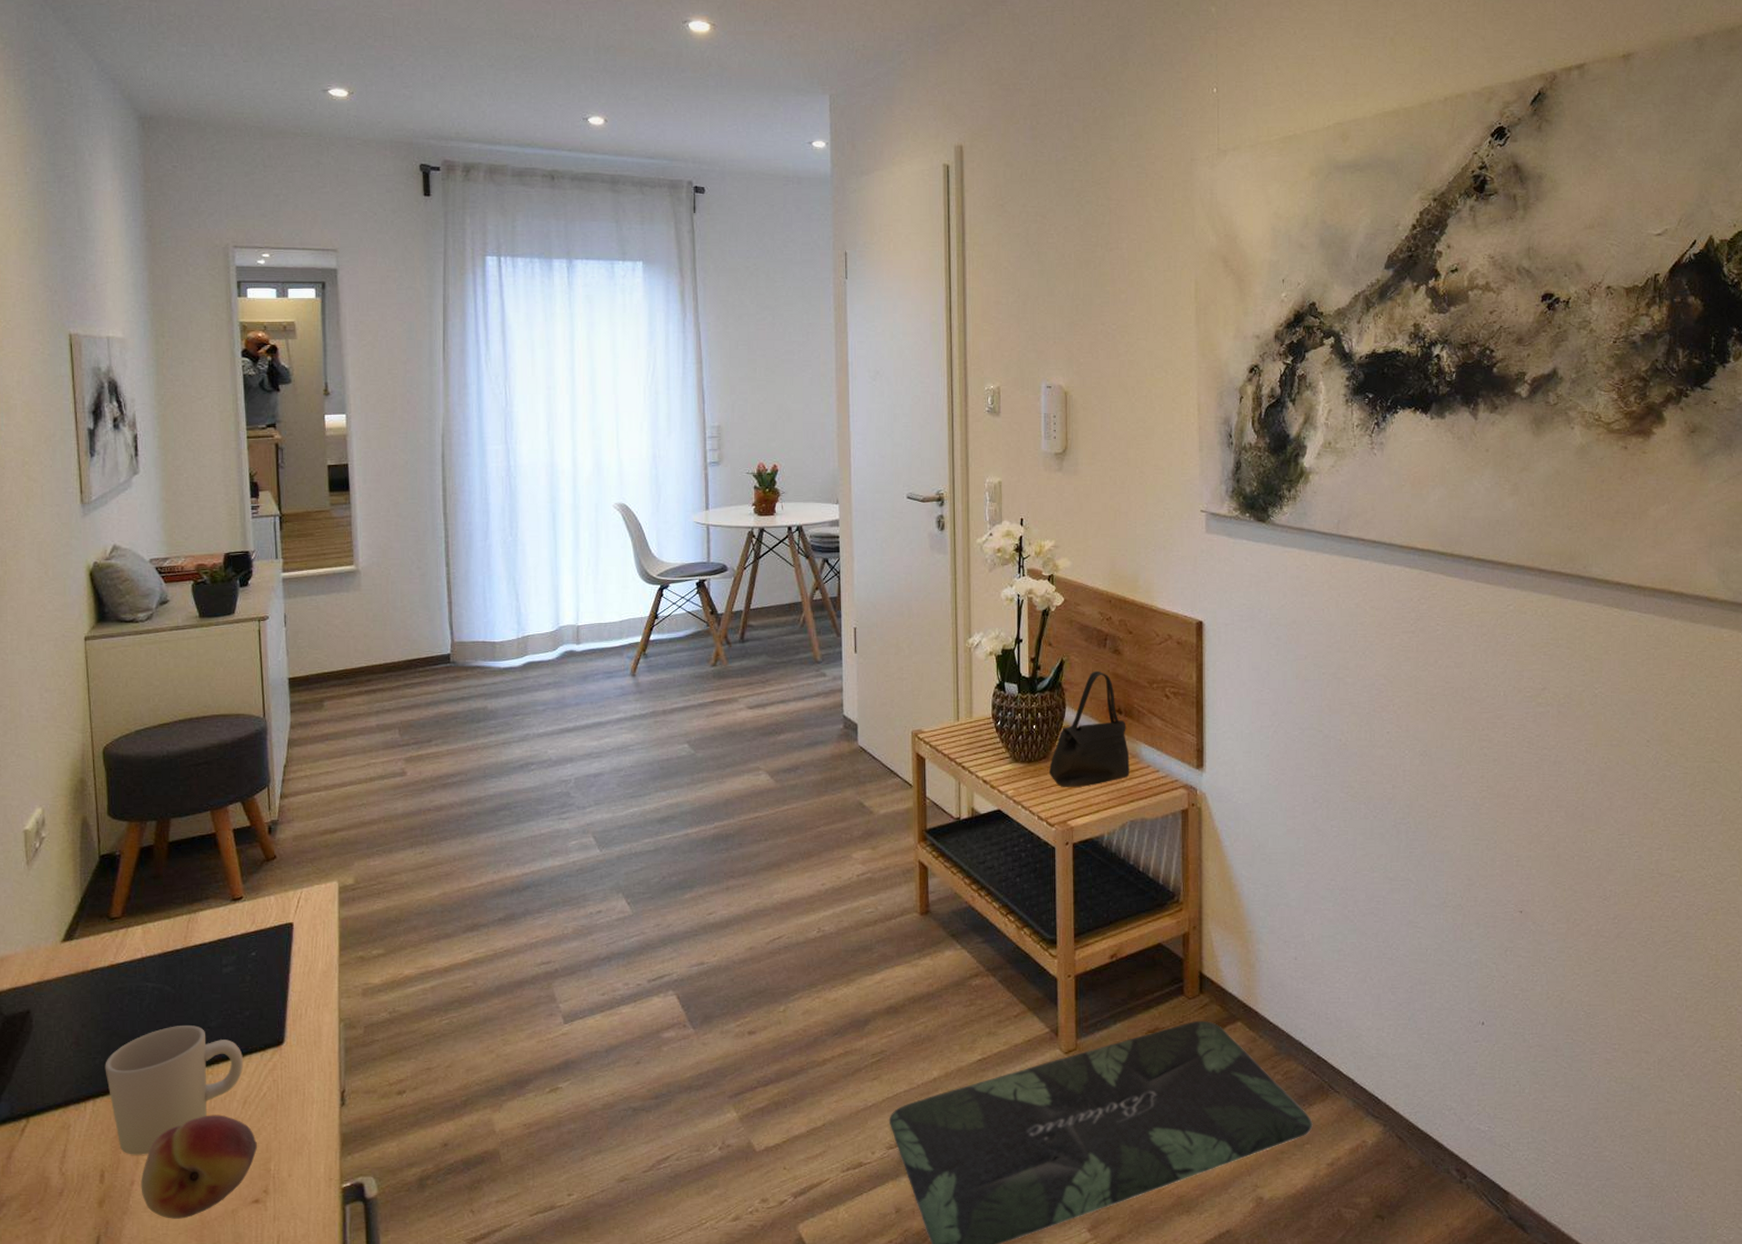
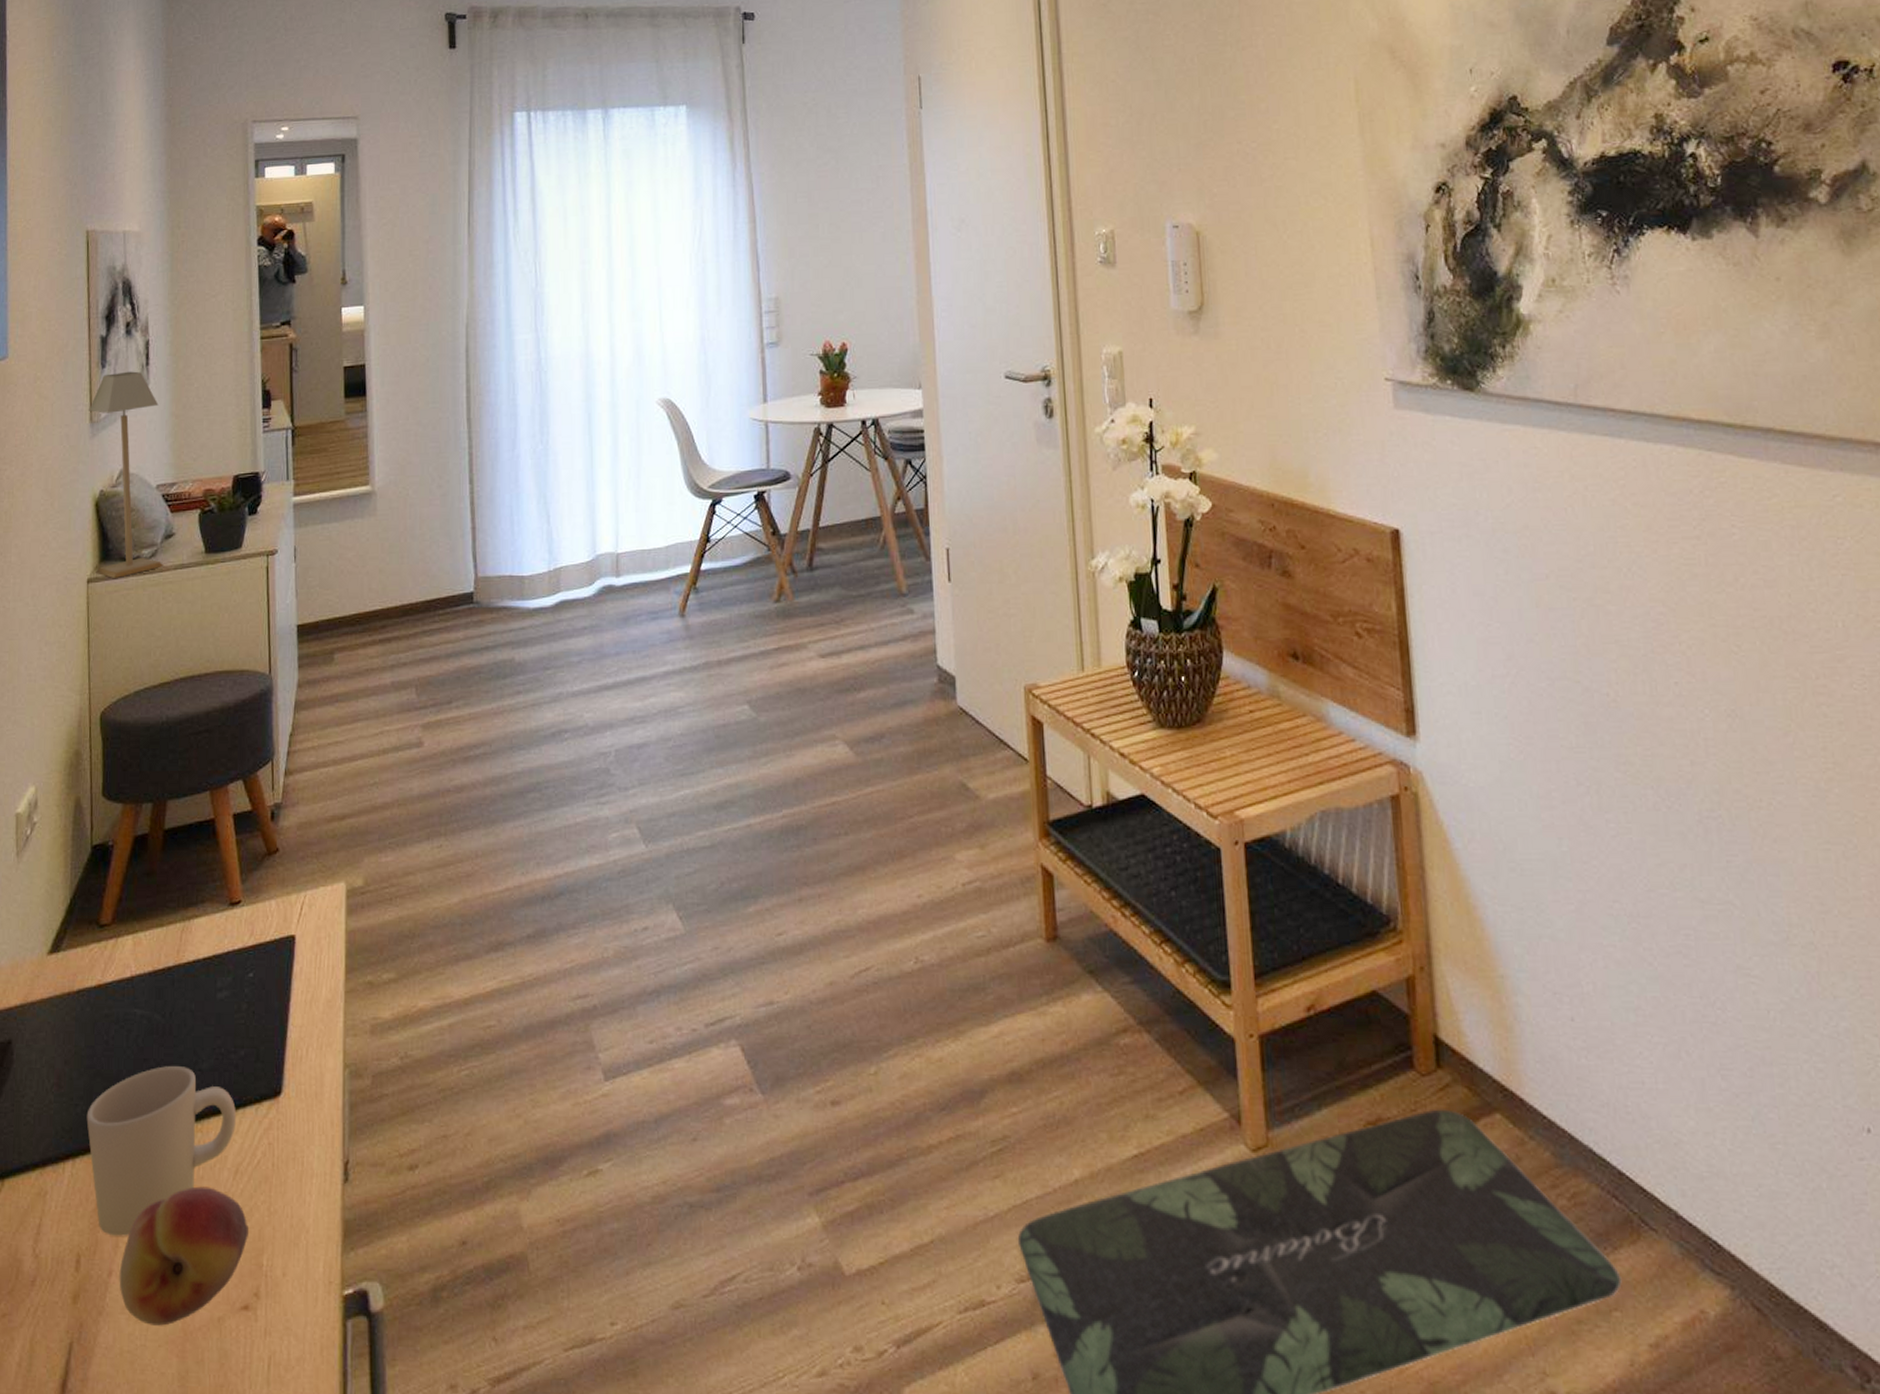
table lamp: none [79,461,160,637] -> present [89,371,164,578]
handbag: present [1048,671,1130,788] -> none [1205,600,1315,764]

